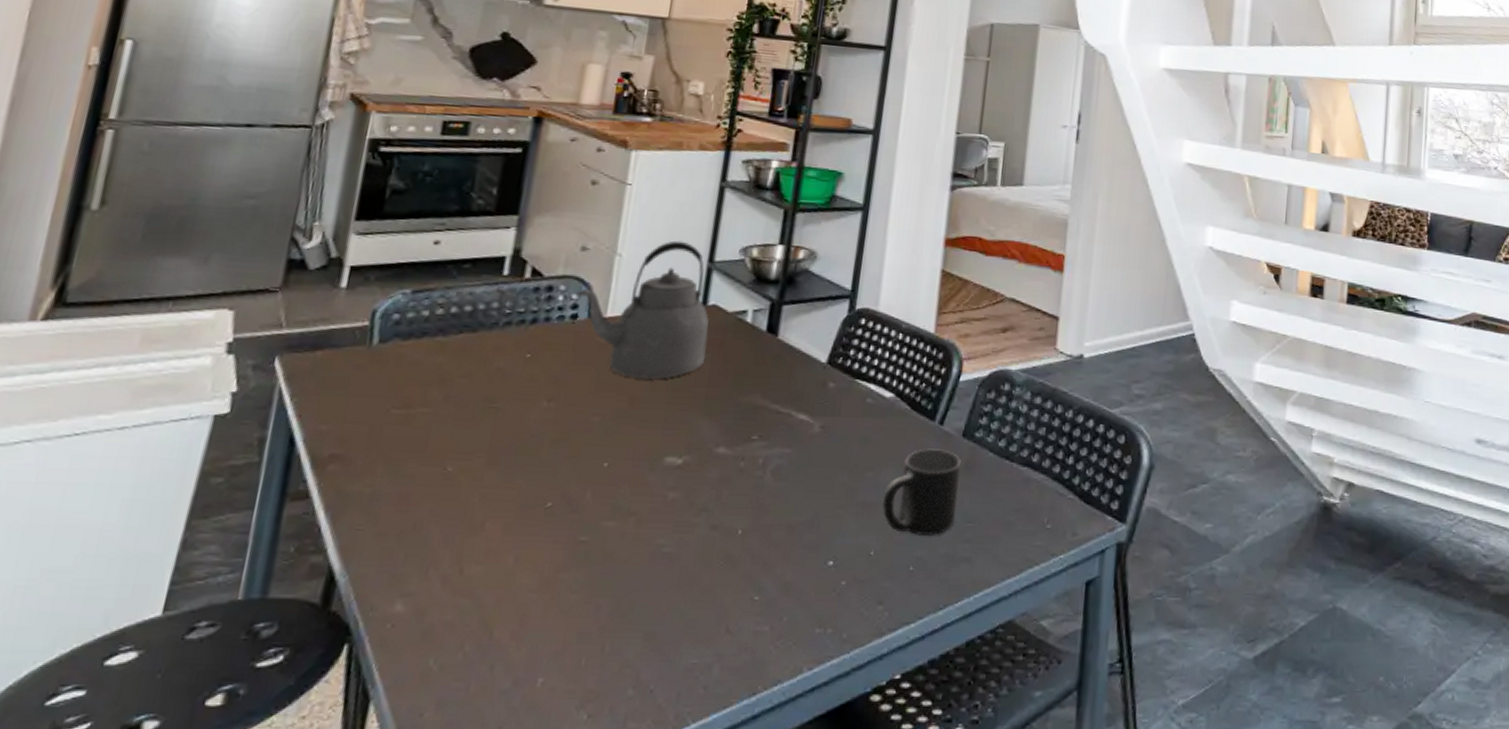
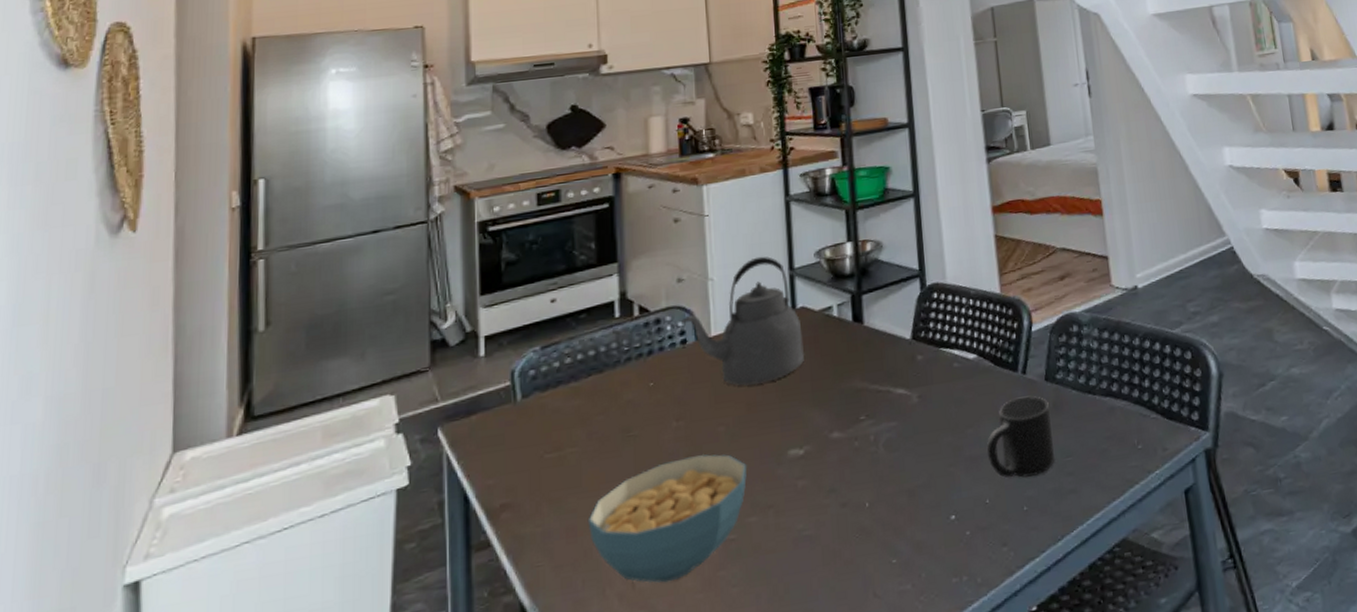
cereal bowl: none [424,443,617,574] -> present [587,454,747,583]

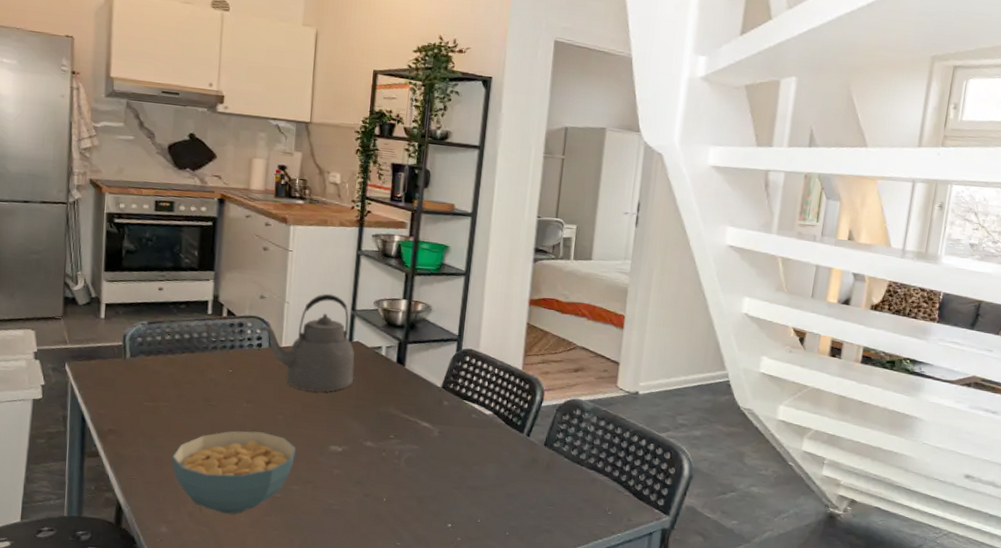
mug: present [986,395,1054,478] -> none [485,452,543,513]

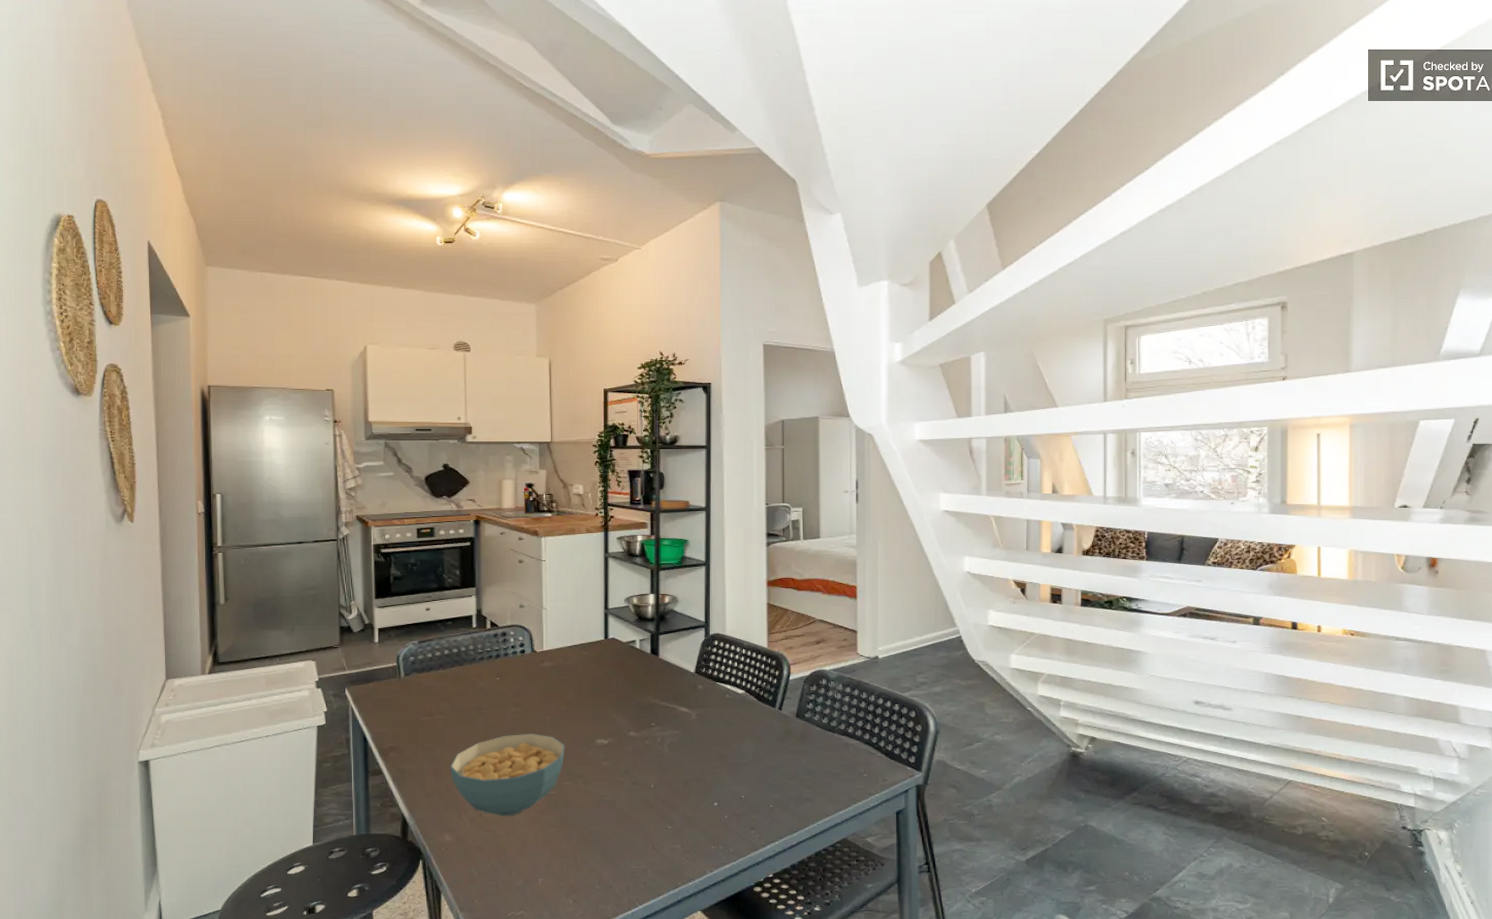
kettle: present [260,293,355,392] -> none [522,596,613,690]

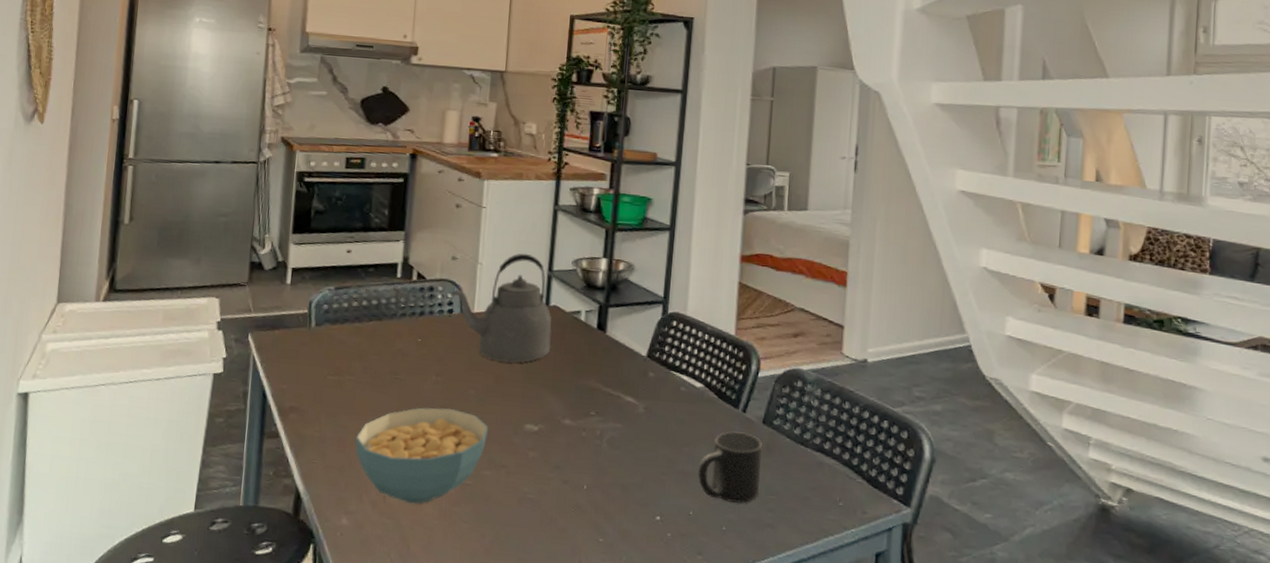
kettle: none [522,596,613,690] -> present [451,253,552,363]
mug: none [745,726,797,784] -> present [697,431,762,504]

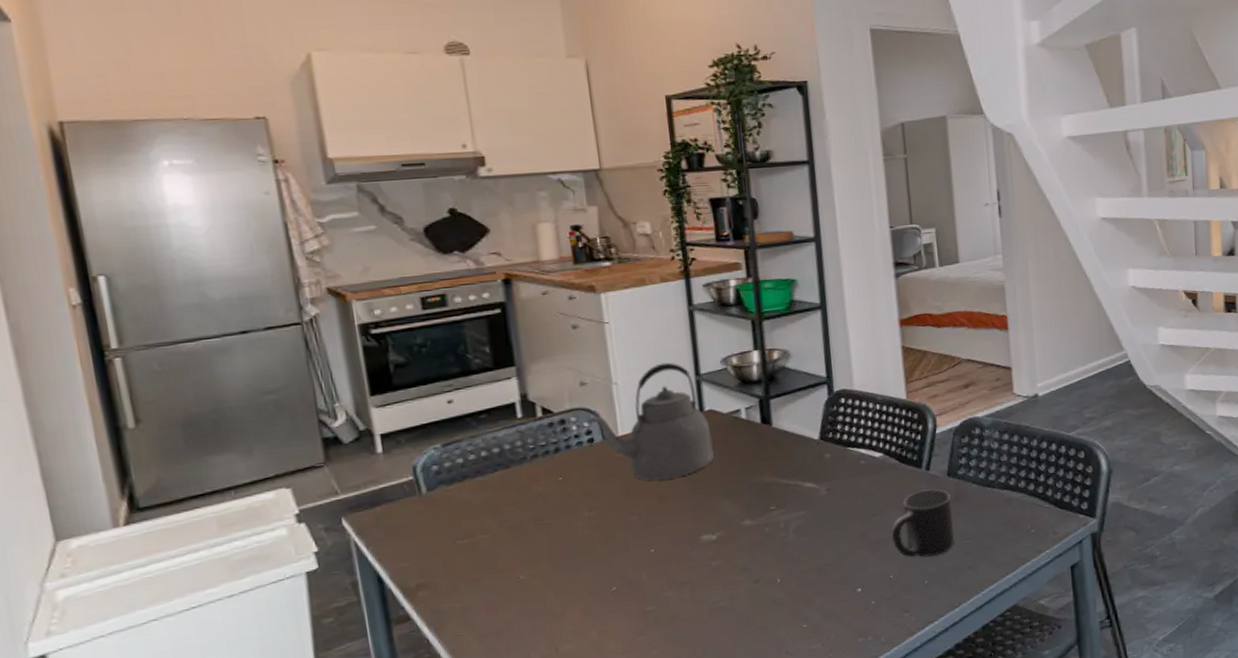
cereal bowl: present [355,407,489,504] -> none [506,539,662,647]

